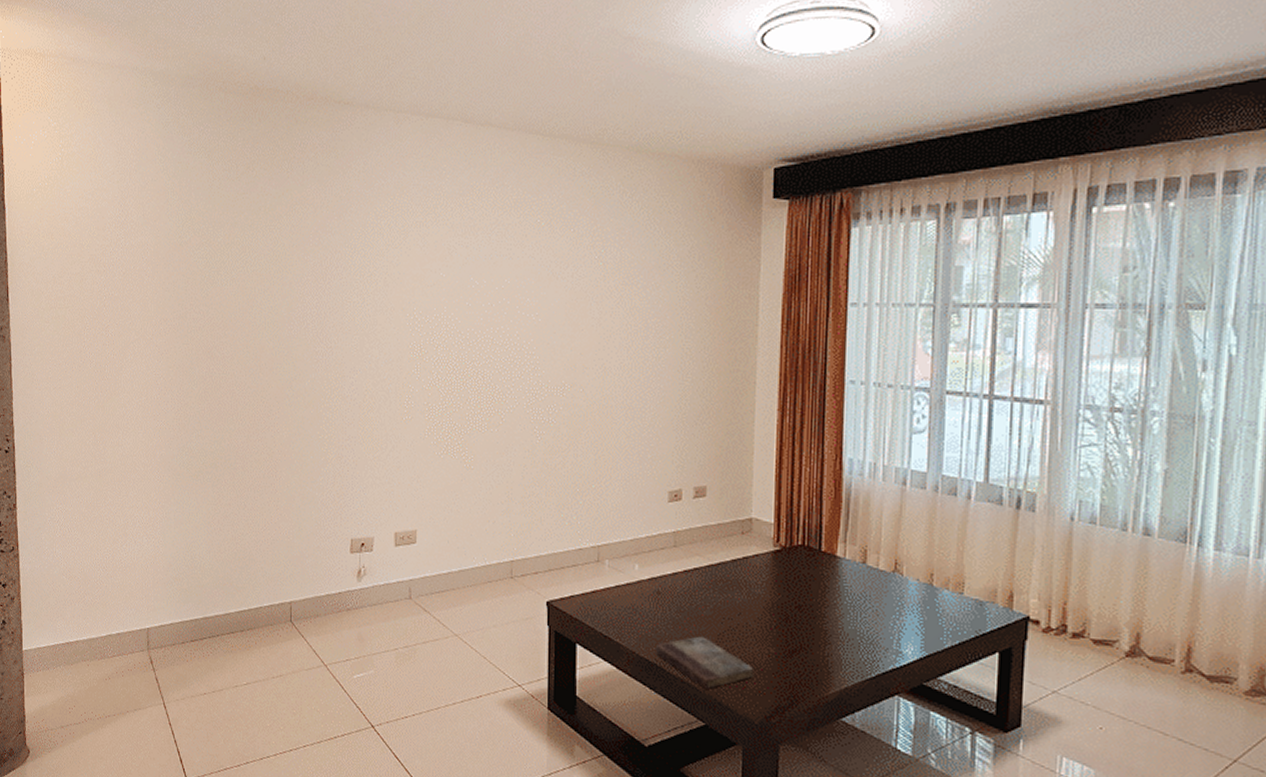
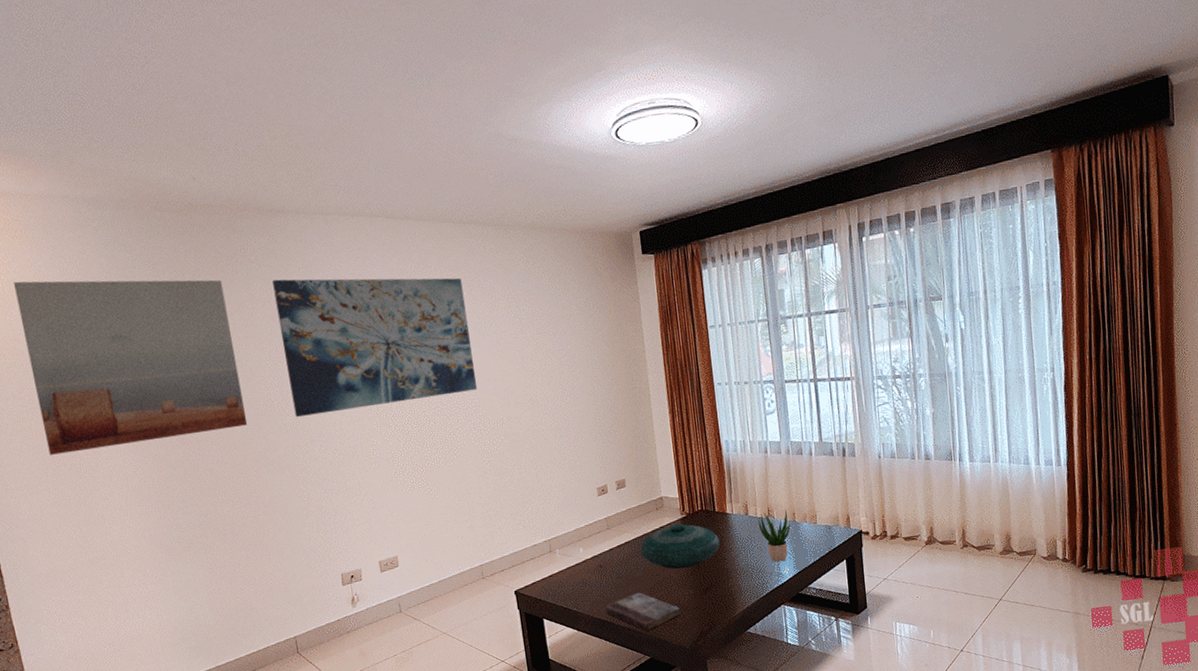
wall art: none [73,156,278,350] -> present [14,279,248,455]
wall art: none [328,182,541,347] -> present [272,278,478,417]
decorative bowl: none [712,556,821,618] -> present [640,523,720,569]
potted plant: none [878,565,926,637] -> present [758,509,792,562]

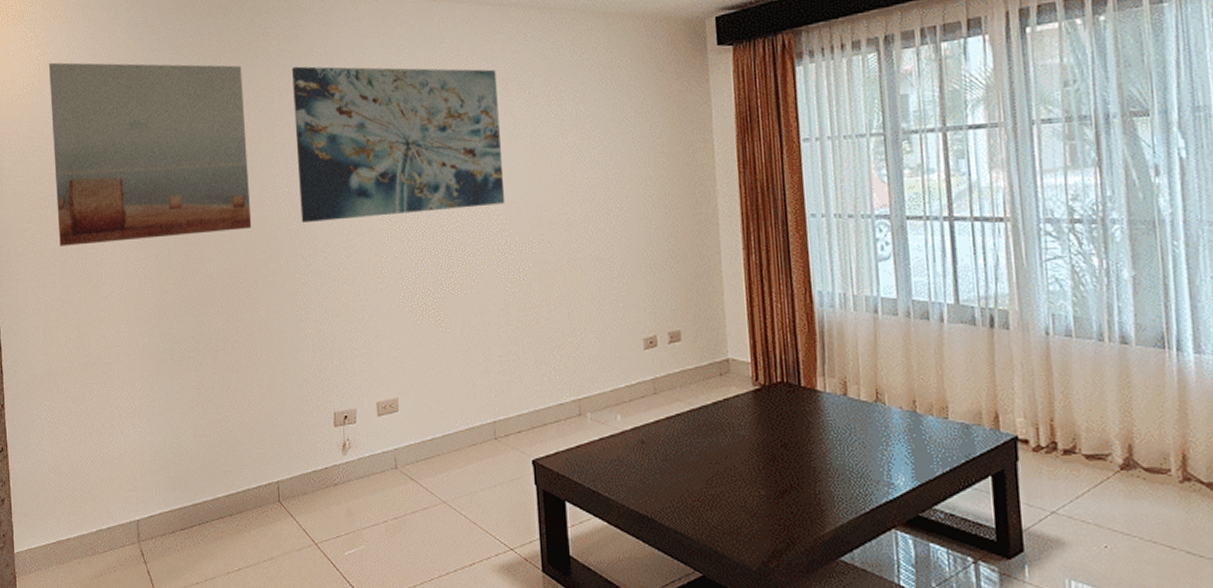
book: present [605,592,681,631] -> none [645,483,747,538]
decorative bowl: present [640,523,720,569] -> none [695,397,806,459]
potted plant: present [758,509,792,562] -> none [861,393,910,467]

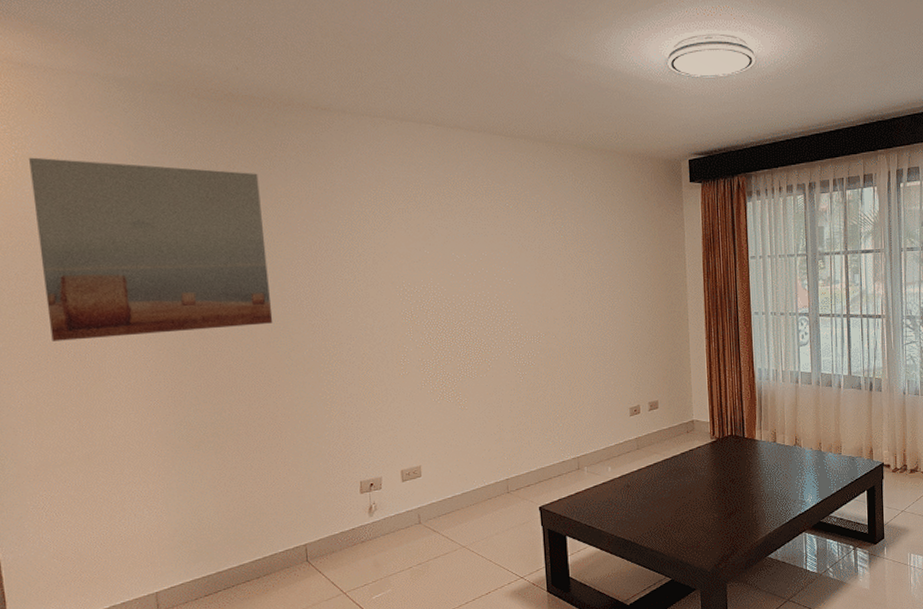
wall art: present [292,66,505,222] -> none [312,177,517,318]

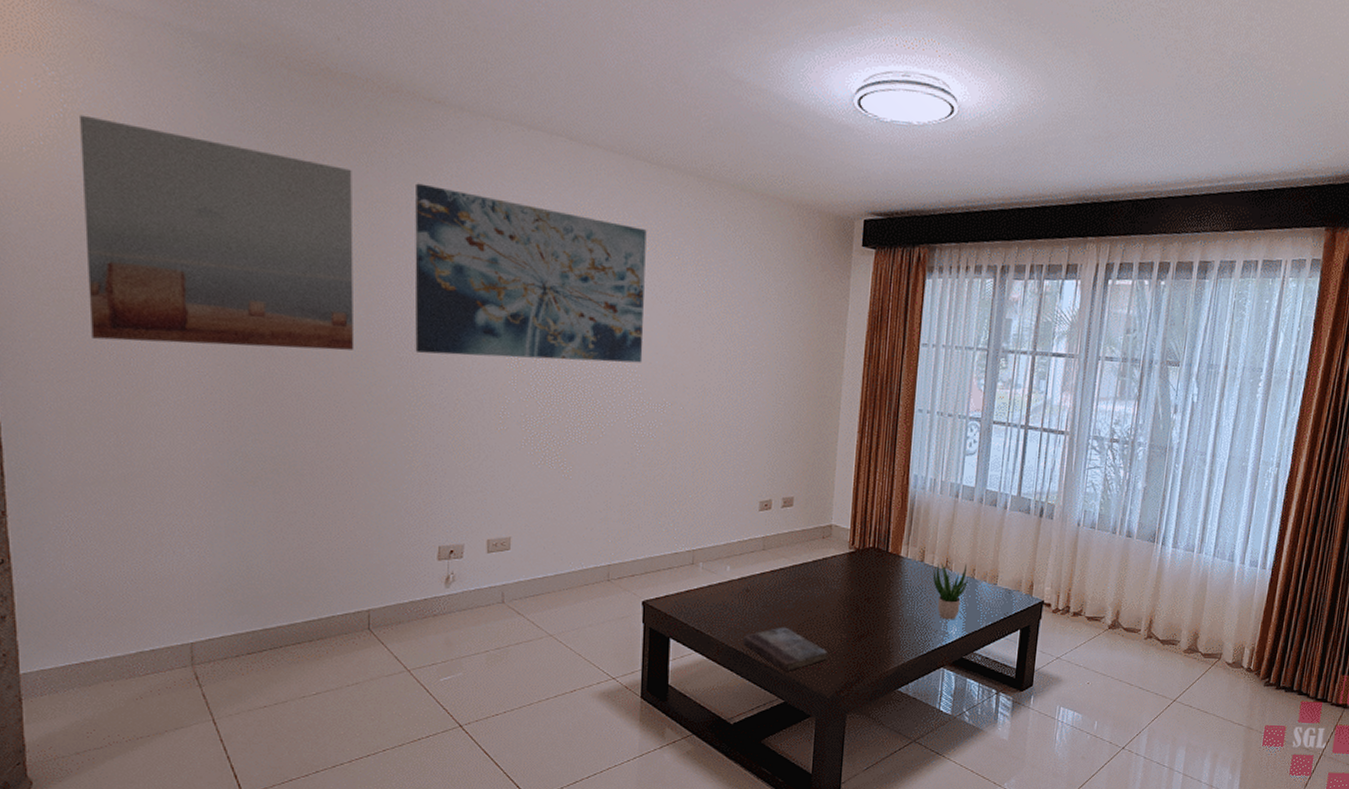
wall art: none [312,177,517,318] -> present [415,183,647,363]
book: none [629,514,705,553] -> present [742,627,829,672]
potted plant: none [785,439,817,490] -> present [933,563,969,620]

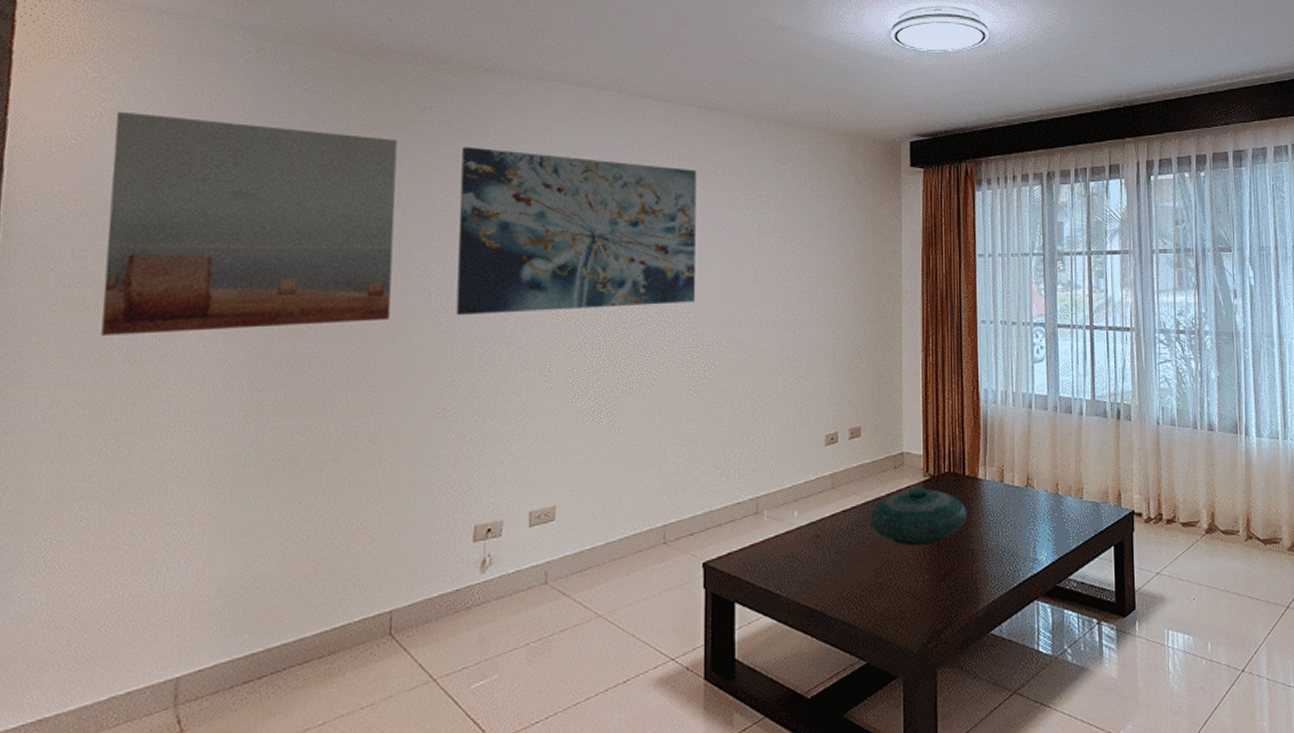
book: present [742,627,829,672] -> none [815,574,911,626]
decorative bowl: none [795,557,887,609] -> present [869,487,967,546]
potted plant: present [933,563,969,620] -> none [1014,478,1053,545]

